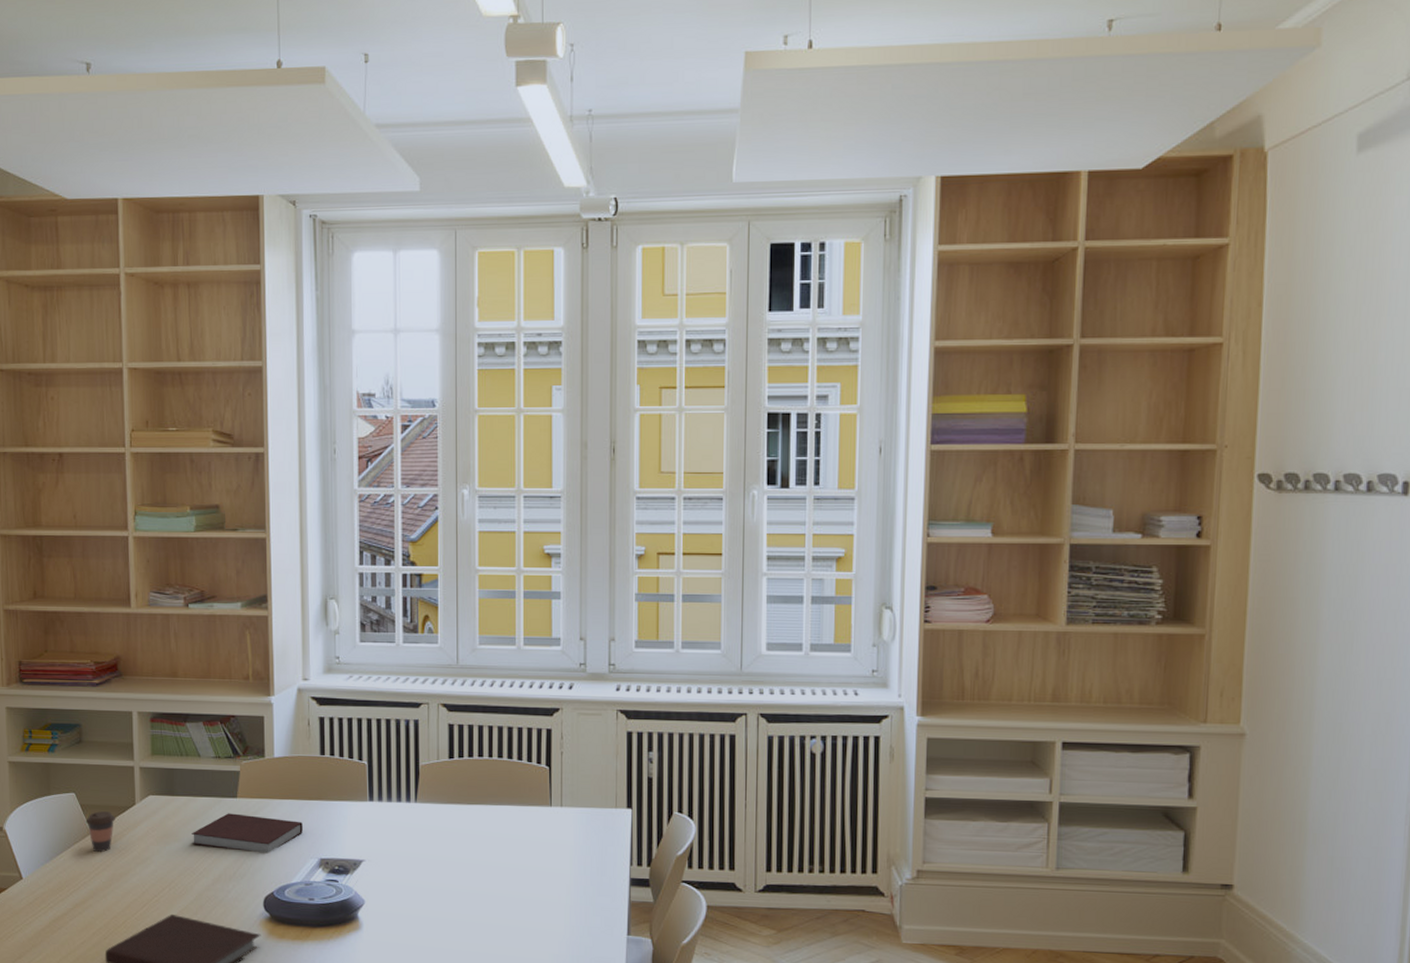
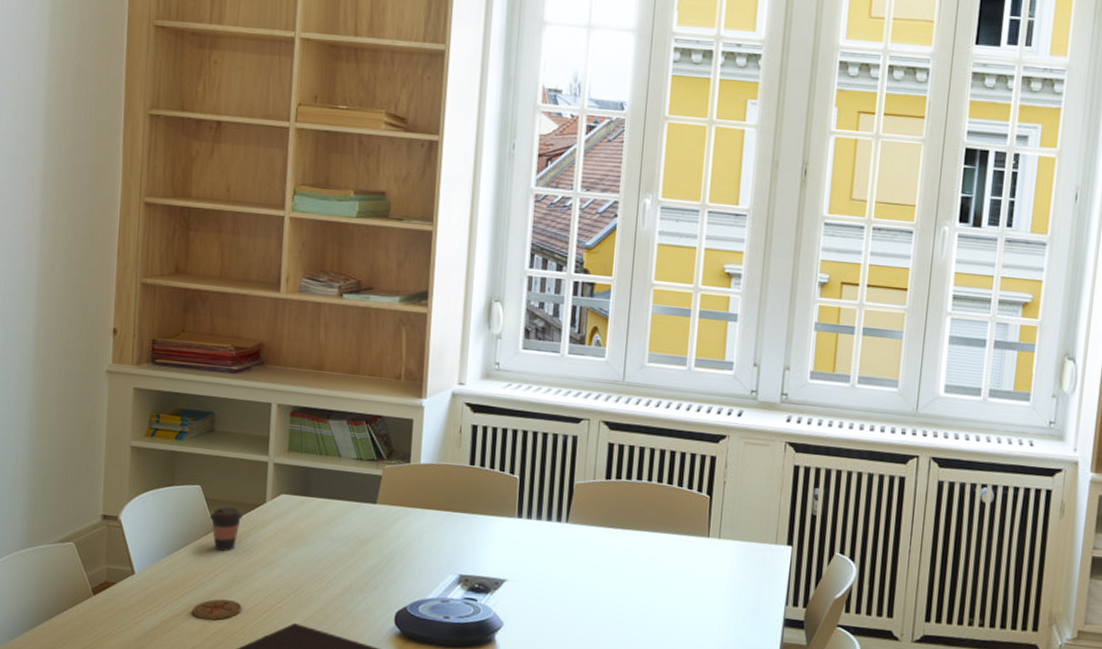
coaster: none [78,897,123,917] -> present [192,599,242,621]
notebook: present [192,813,303,852] -> none [323,519,445,565]

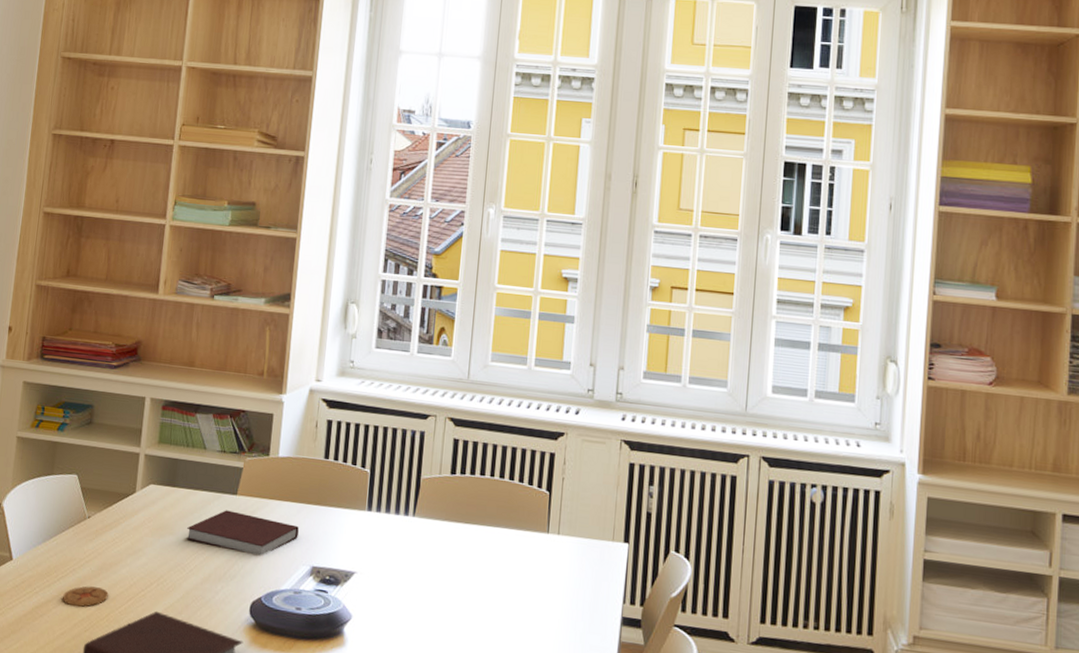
coffee cup: present [209,507,243,552] -> none [84,496,114,540]
notebook: none [323,519,445,565] -> present [186,510,299,555]

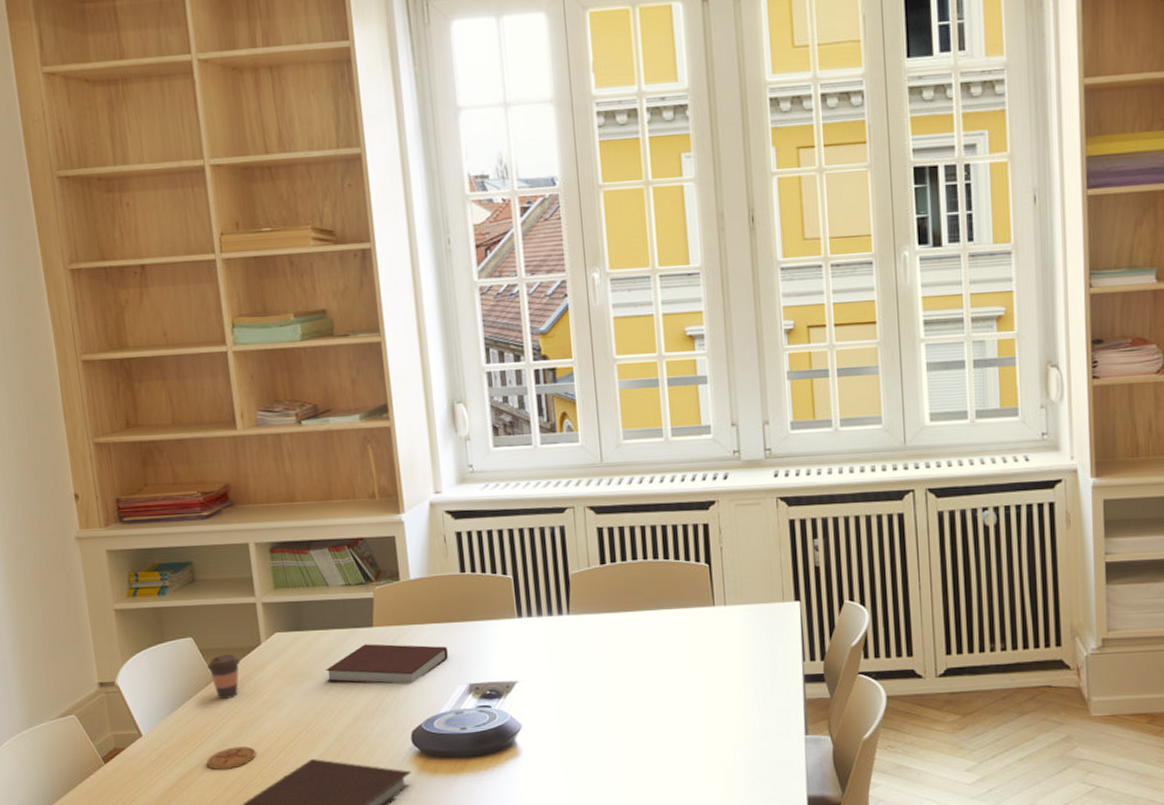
coffee cup: none [84,496,114,540] -> present [207,654,240,700]

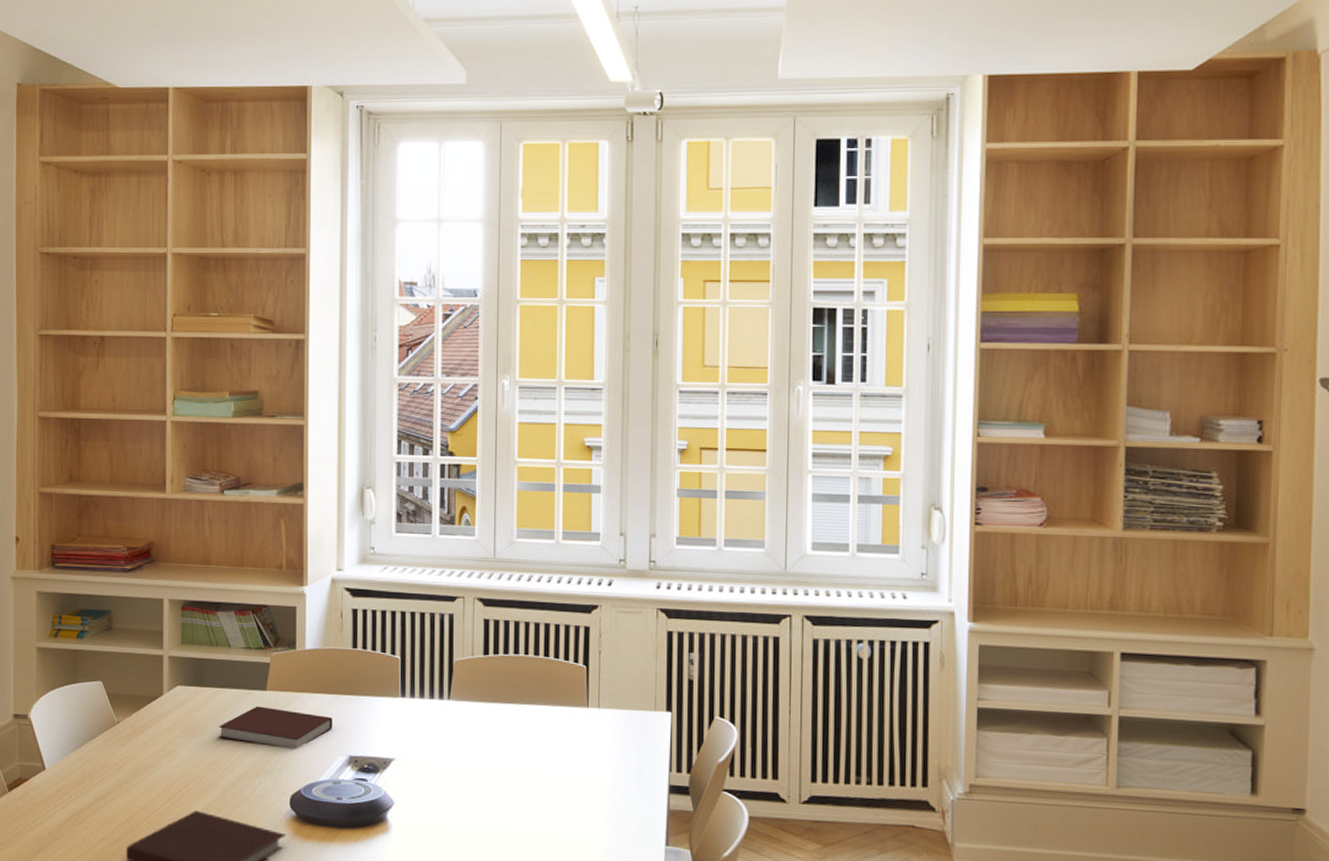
coffee cup: present [207,654,240,700] -> none [112,701,142,744]
coaster: present [207,746,256,771] -> none [100,790,146,812]

